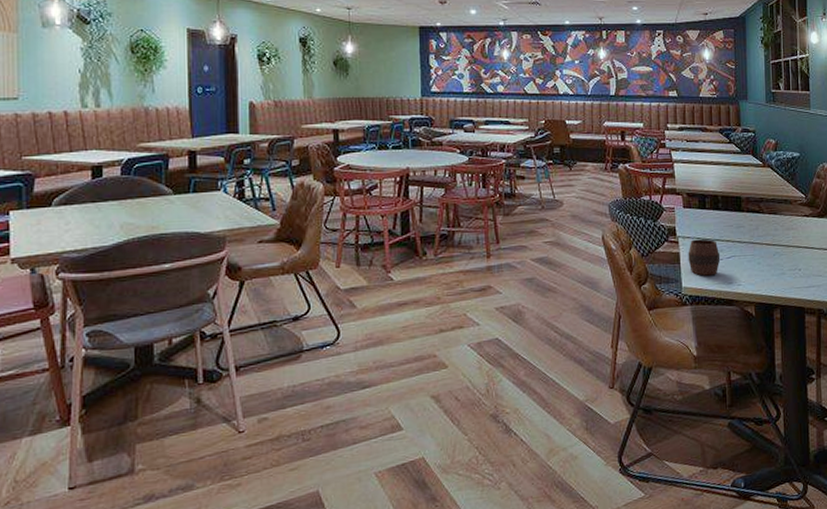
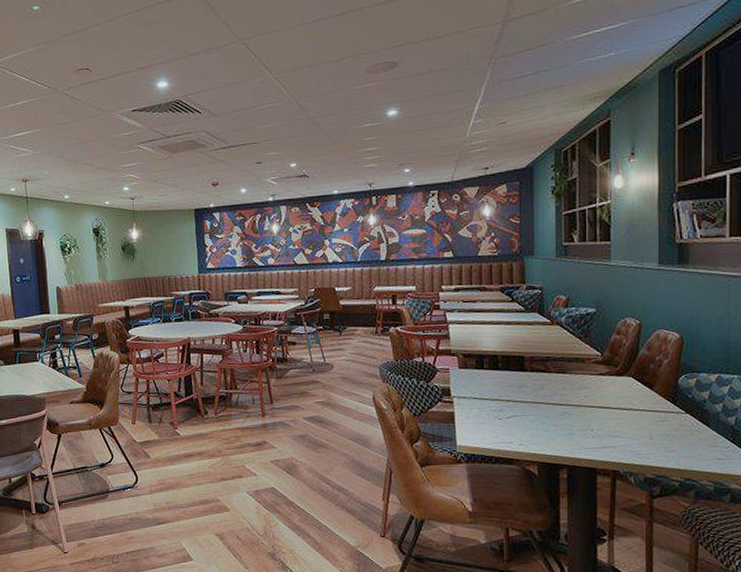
cup: present [688,239,721,276] -> none [463,398,500,435]

